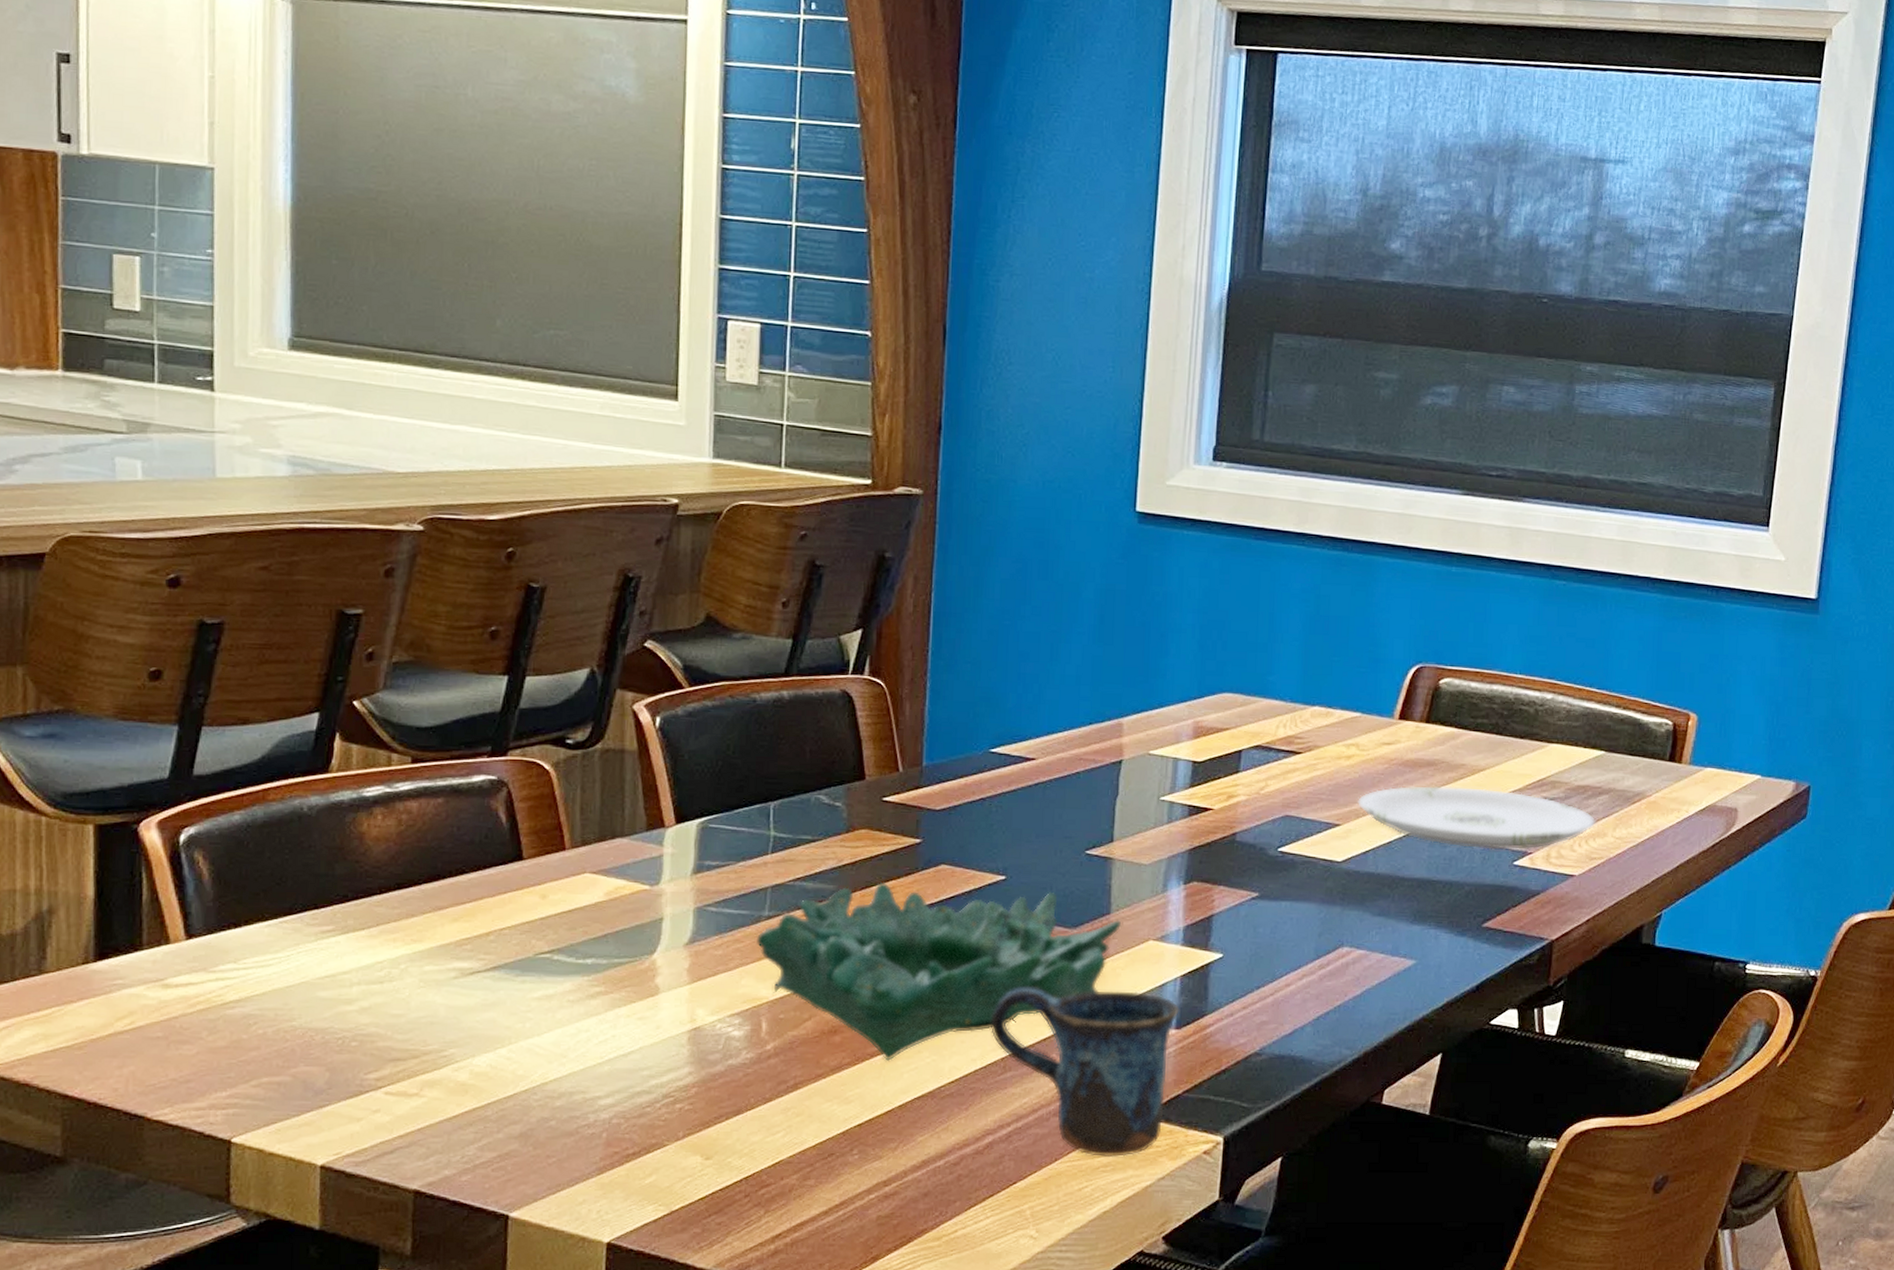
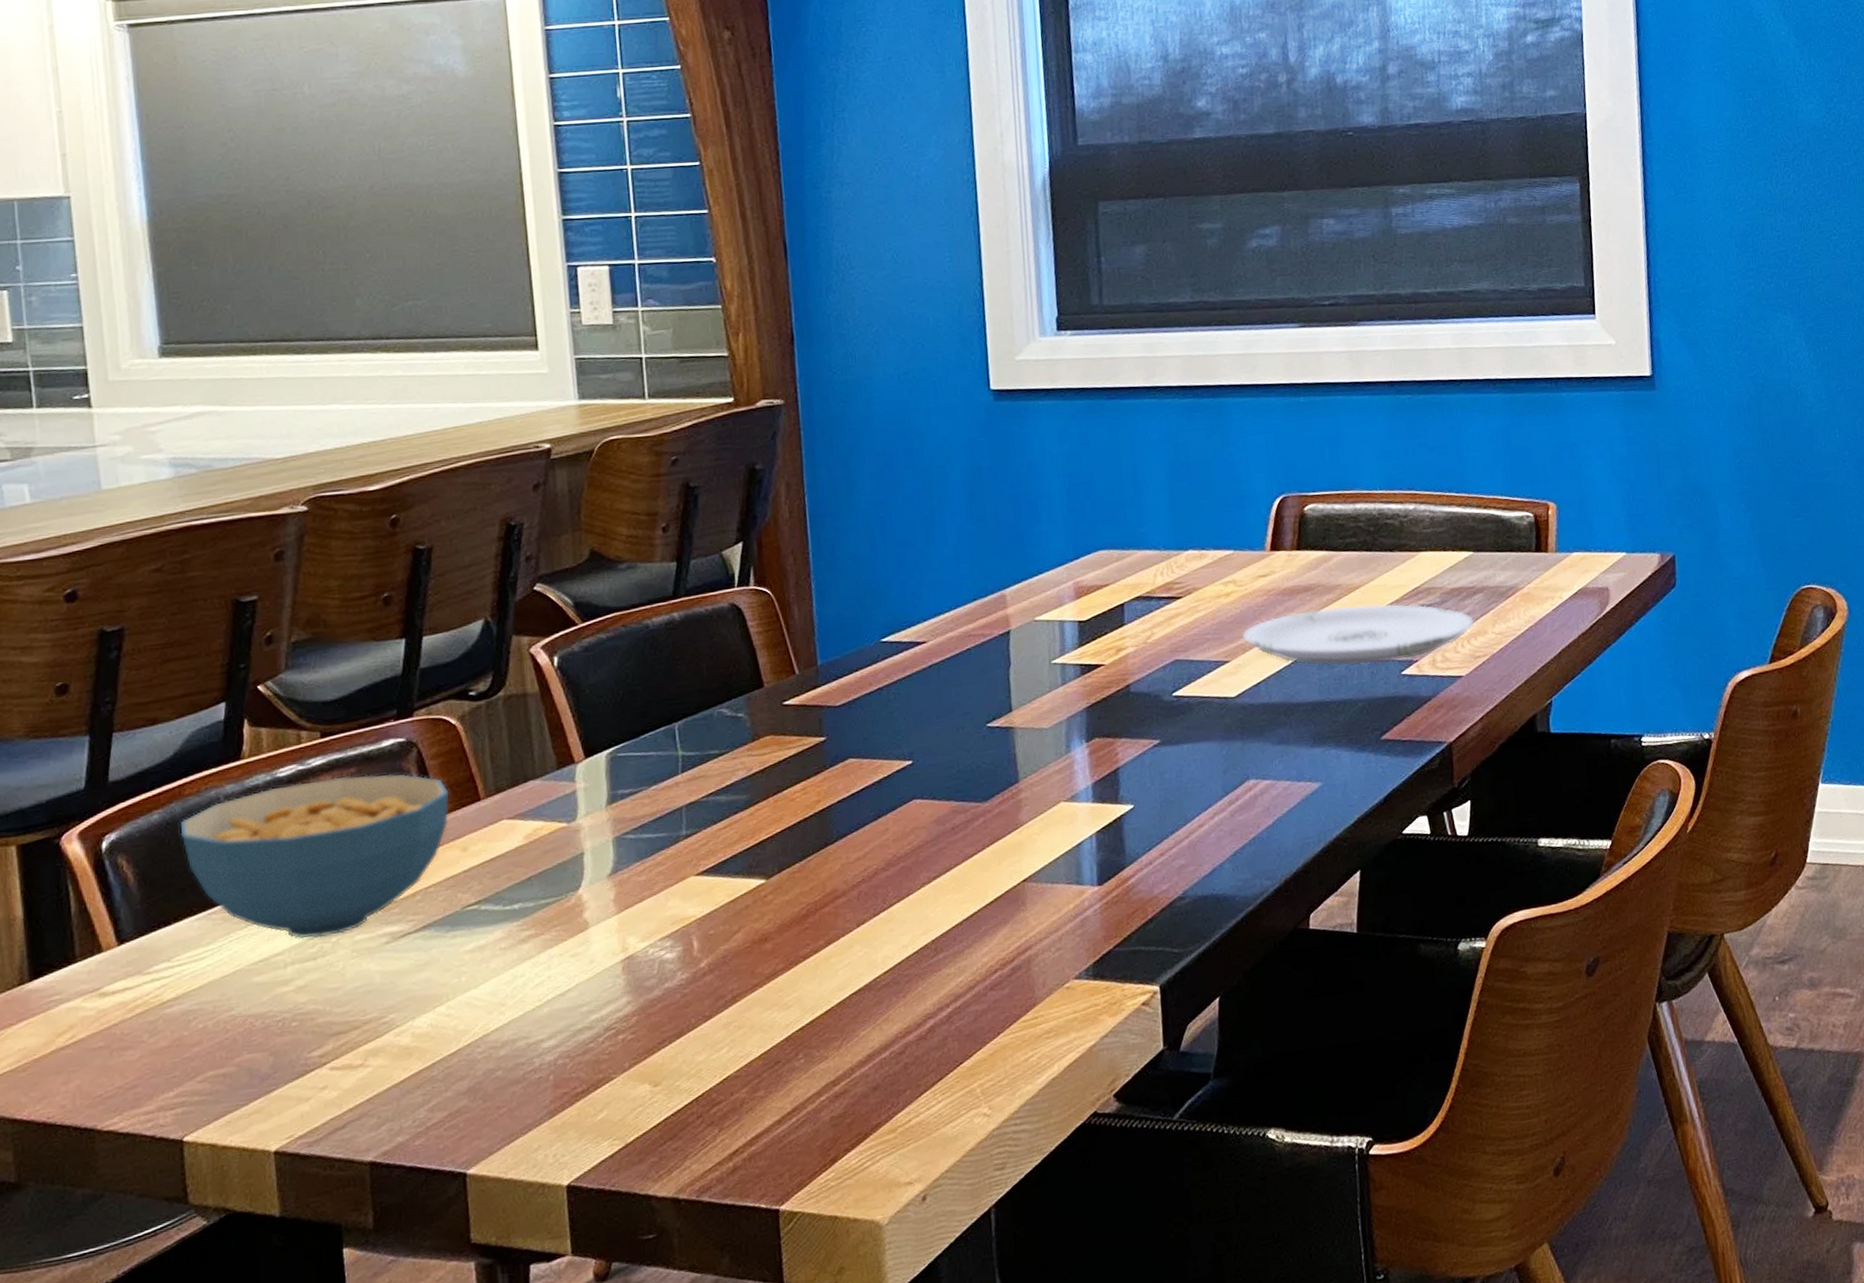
cereal bowl: none [260,805,535,963] -> present [180,773,449,939]
decorative bowl: present [755,881,1122,1061] -> none [676,768,1032,961]
mug: present [991,986,1179,1157] -> none [916,854,1099,1025]

